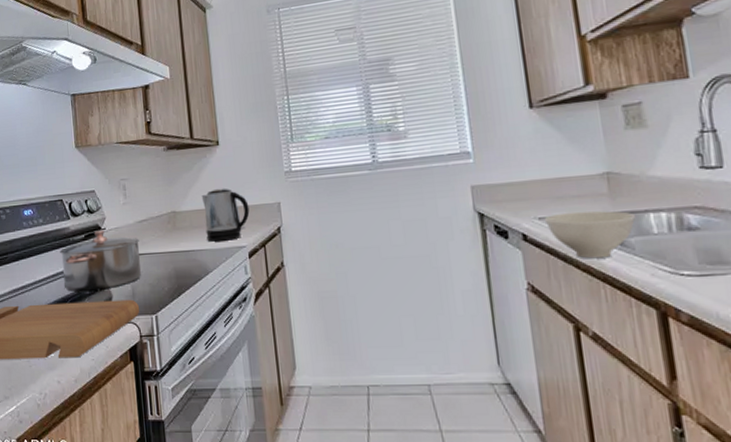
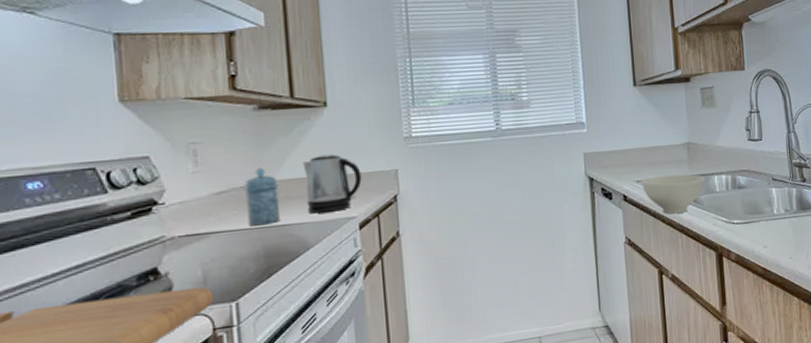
cooking pot: present [60,230,142,292] -> none [89,205,218,285]
canister: none [158,200,186,251] -> present [243,167,281,227]

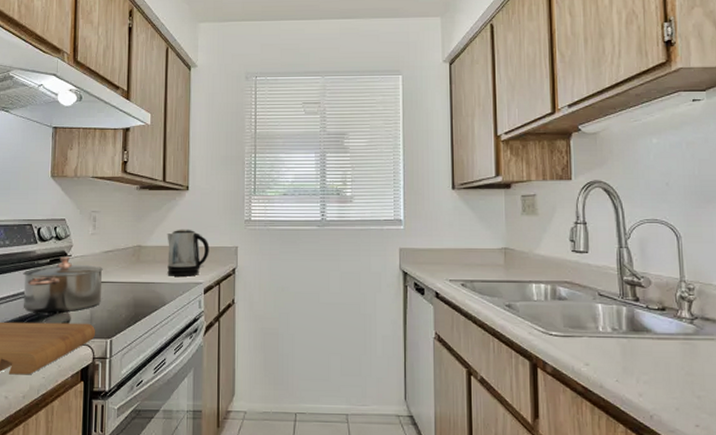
cooking pot: none [89,205,218,285] -> present [23,256,103,313]
canister: present [243,167,281,227] -> none [124,235,148,281]
bowl: present [640,174,706,215] -> none [453,277,523,317]

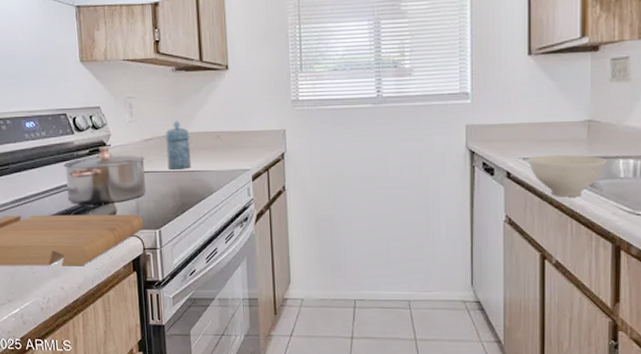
canister: none [124,235,148,281] -> present [164,121,192,170]
kettle: present [167,229,209,276] -> none [208,112,255,164]
bowl: none [453,277,523,317] -> present [527,154,608,197]

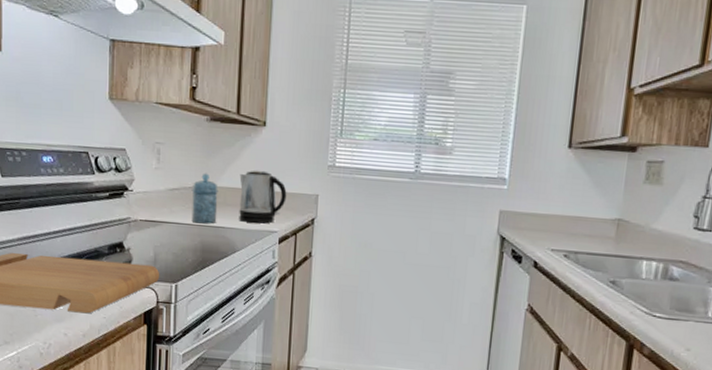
cooking pot: present [63,146,147,204] -> none [80,191,168,252]
kettle: none [208,112,255,164] -> present [239,170,287,224]
bowl: present [527,154,608,197] -> none [555,248,632,293]

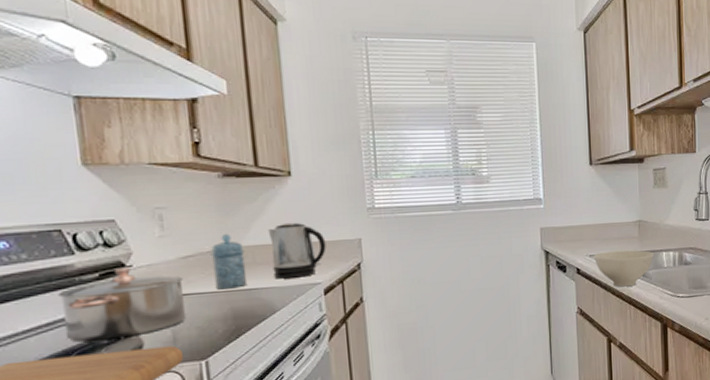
cooking pot: none [80,191,168,252] -> present [58,267,187,342]
bowl: none [555,248,632,293] -> present [593,250,655,287]

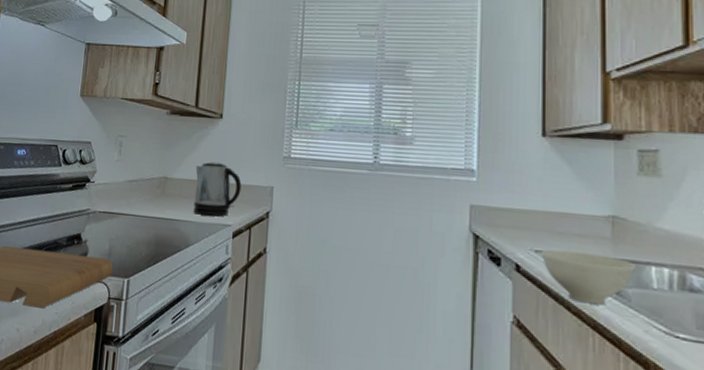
cooking pot: present [58,267,187,342] -> none [42,182,126,244]
canister: present [210,233,248,290] -> none [147,164,175,217]

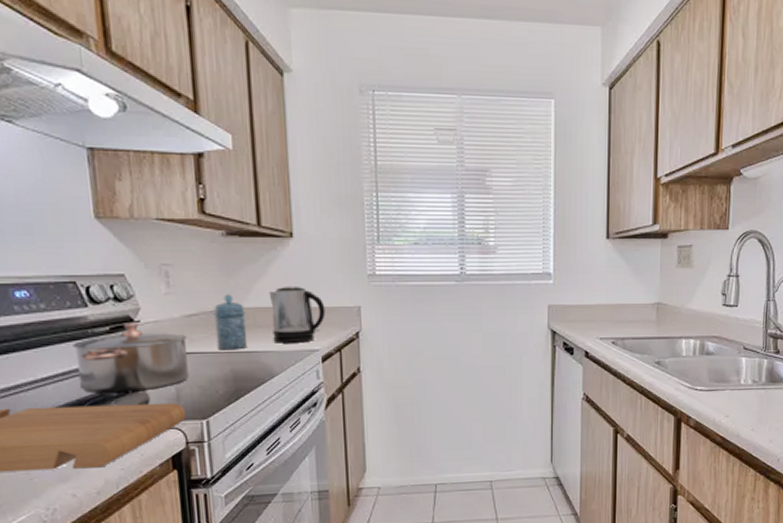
cooking pot: none [42,182,126,244] -> present [72,322,190,393]
canister: none [147,164,175,217] -> present [213,294,248,350]
bowl: present [540,249,637,305] -> none [604,334,673,375]

